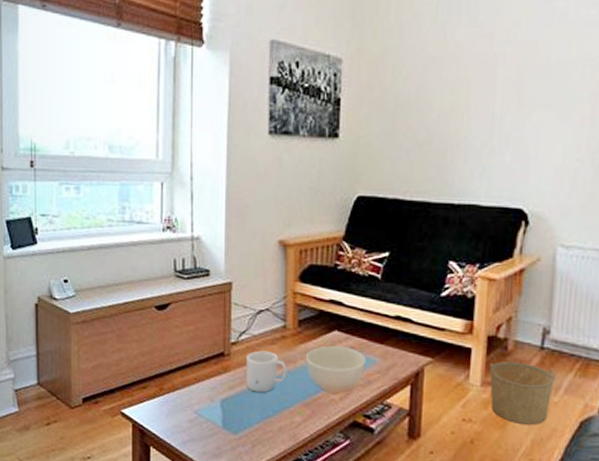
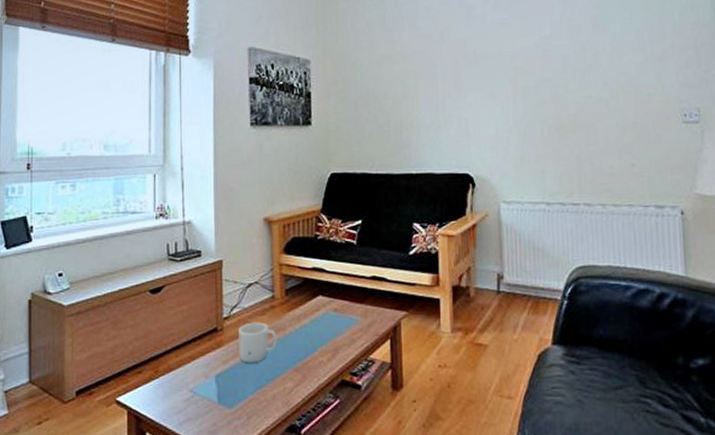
bowl: present [306,345,366,394] -> none [294,310,349,355]
basket: present [489,361,556,425] -> none [457,306,513,363]

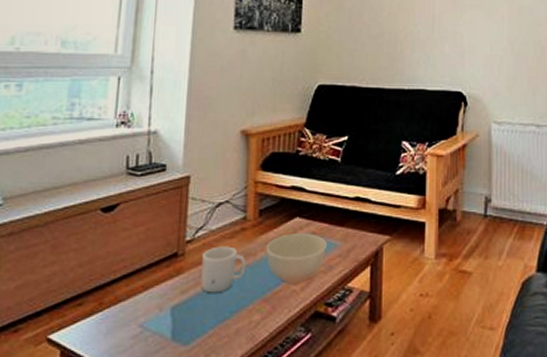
bowl: none [294,310,349,355] -> present [266,233,327,284]

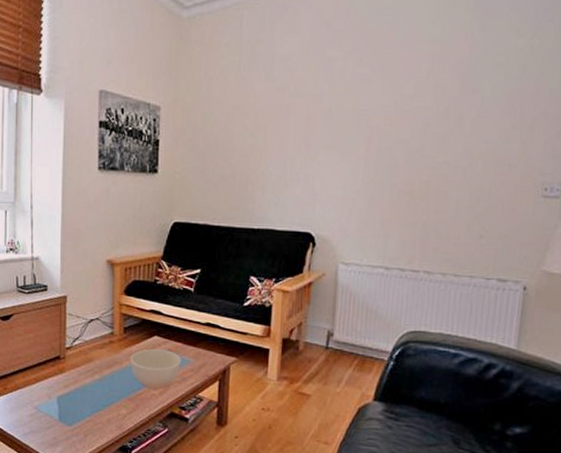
mug: present [200,246,247,293] -> none [79,354,114,390]

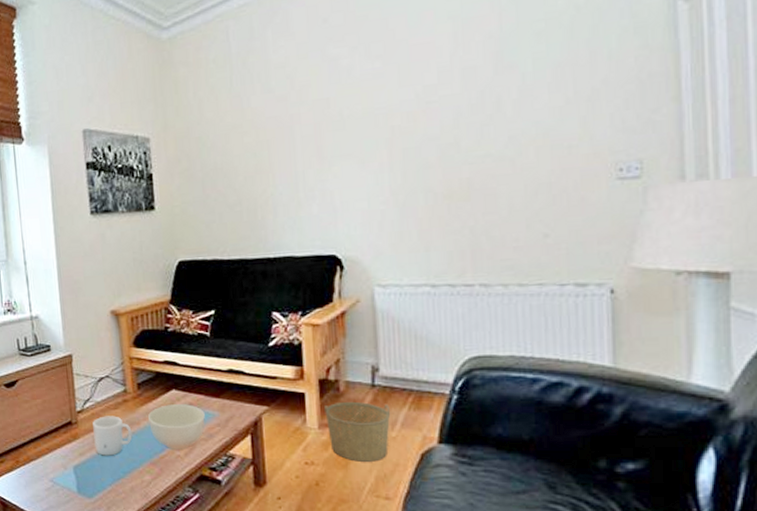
mug: none [79,354,114,390] -> present [93,416,133,456]
basket: none [284,359,339,412] -> present [325,401,391,462]

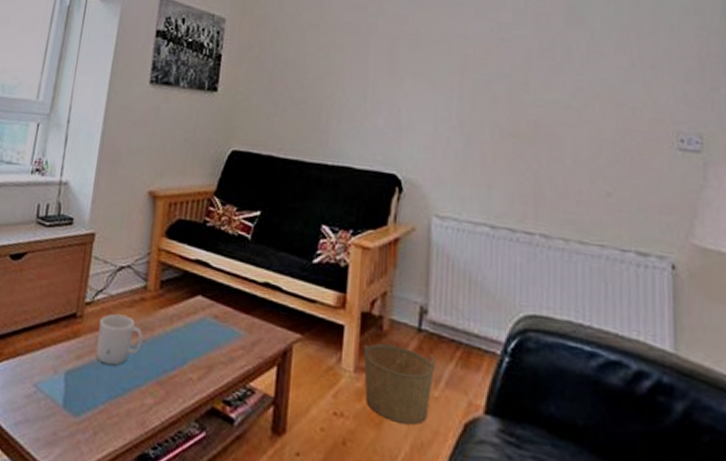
bowl: present [148,404,205,450] -> none [164,312,230,372]

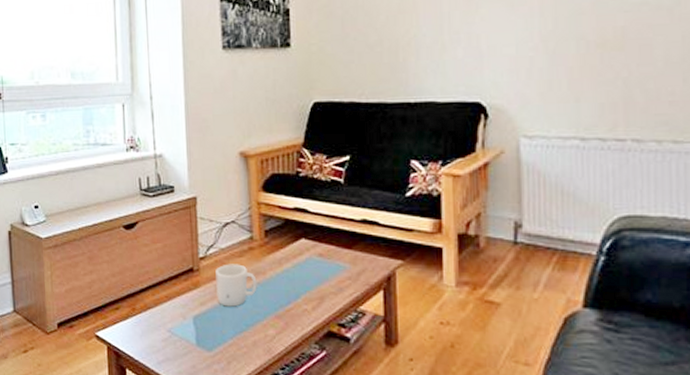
basket: present [363,343,436,425] -> none [463,258,534,324]

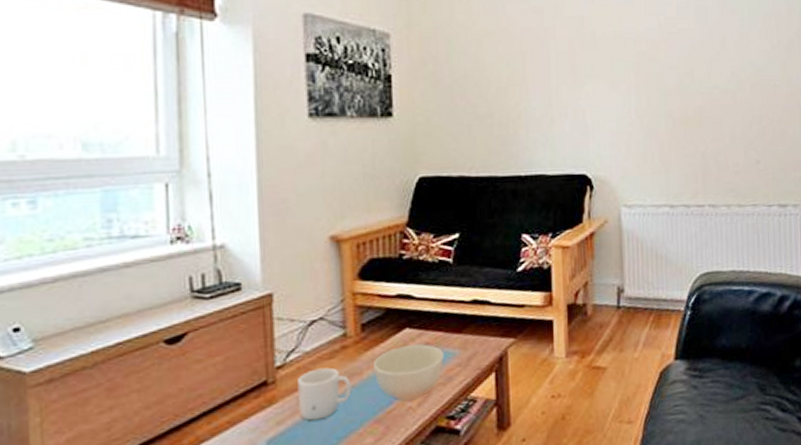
bowl: none [275,254,335,303] -> present [374,344,444,401]

